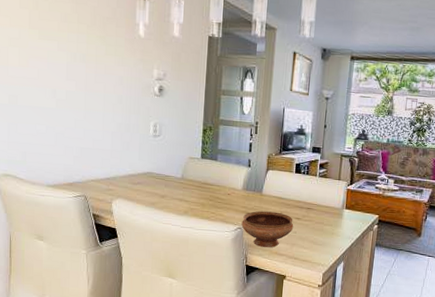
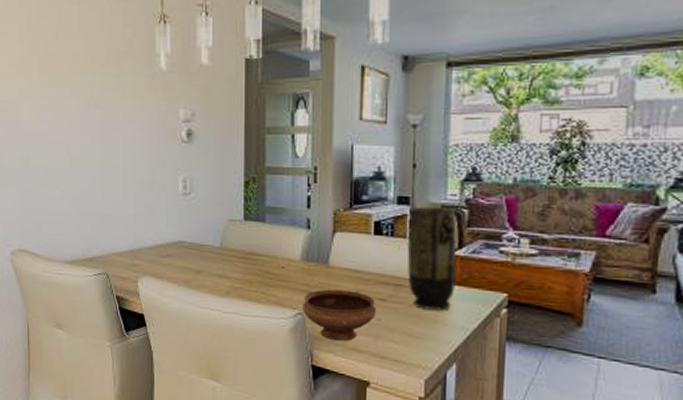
vase: none [316,155,350,226] -> present [407,206,457,311]

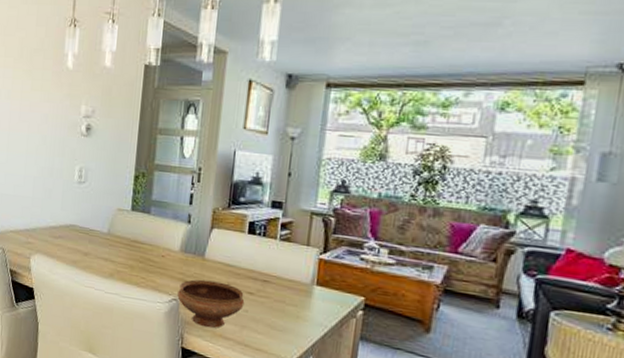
vase: present [407,206,457,311] -> none [275,211,324,308]

